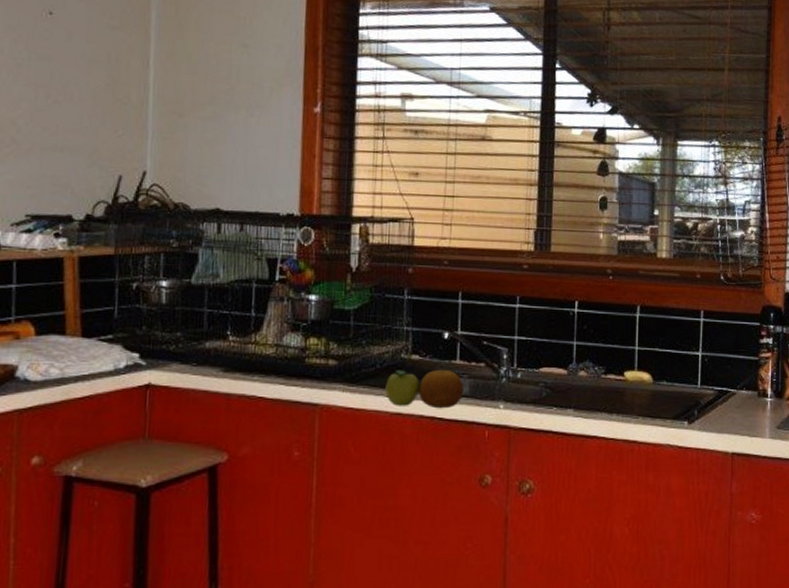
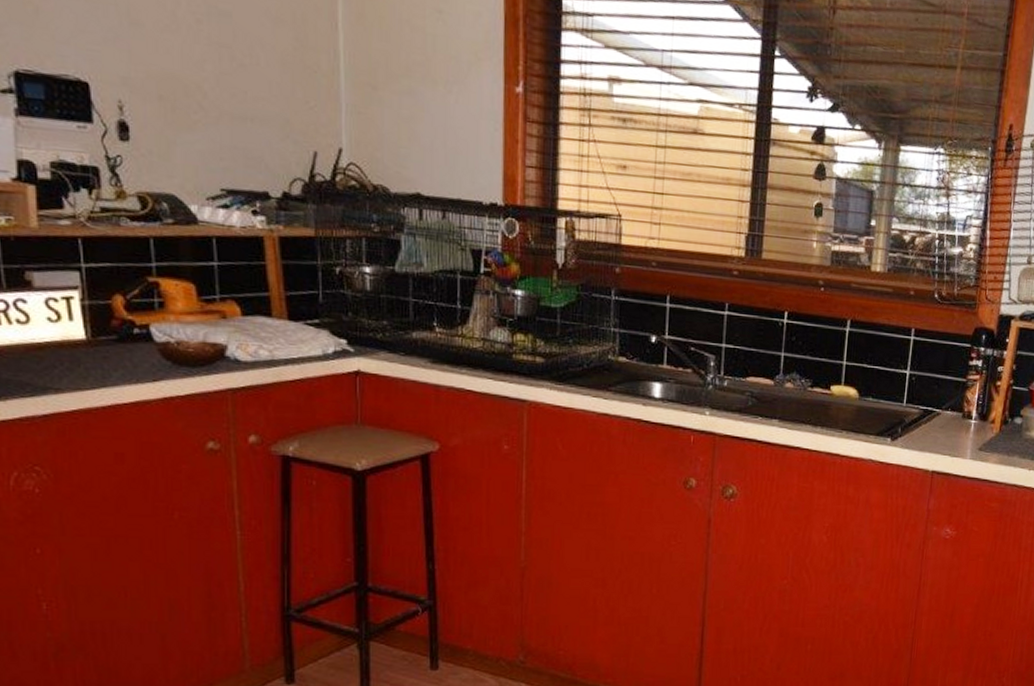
fruit: present [385,369,421,407] -> none [592,370,628,408]
fruit: present [419,369,464,409] -> none [626,372,671,412]

